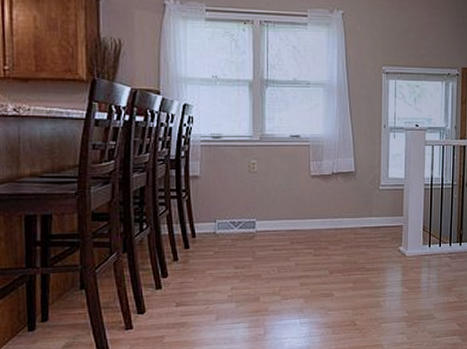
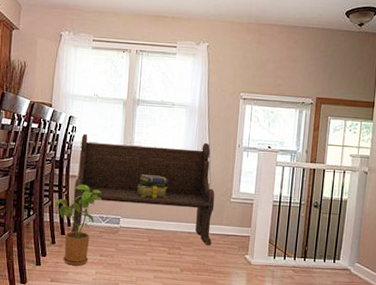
house plant: none [173,185,232,284] -> present [55,184,102,266]
bench: none [196,124,362,244] -> present [71,133,215,245]
stack of books: none [272,167,309,195] -> present [136,174,169,199]

